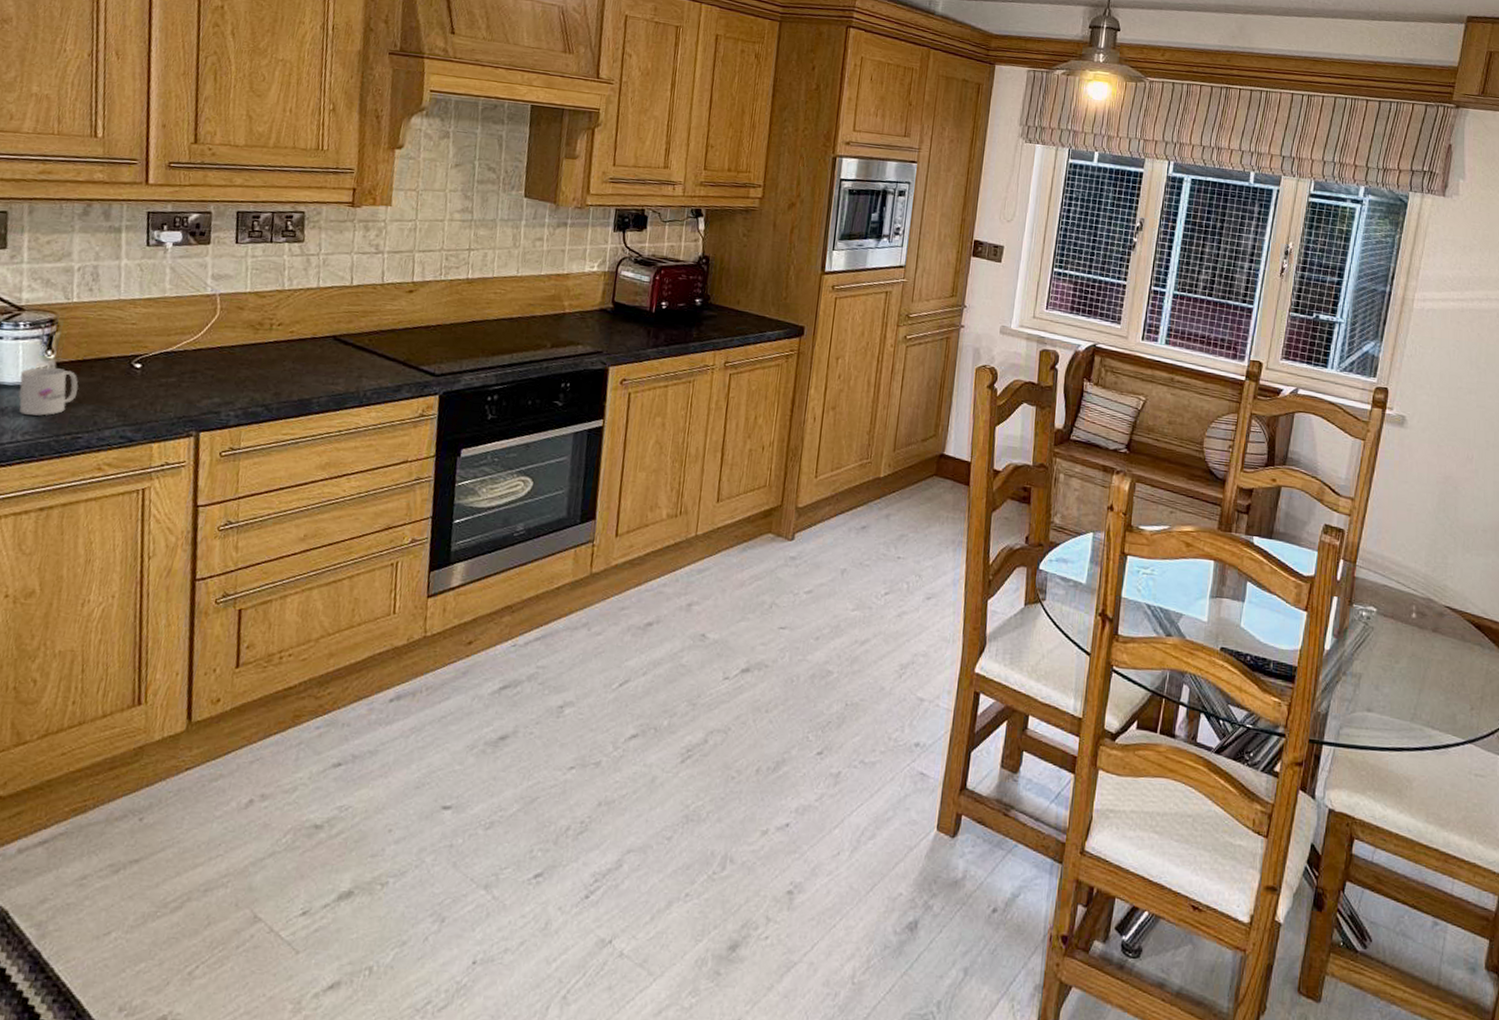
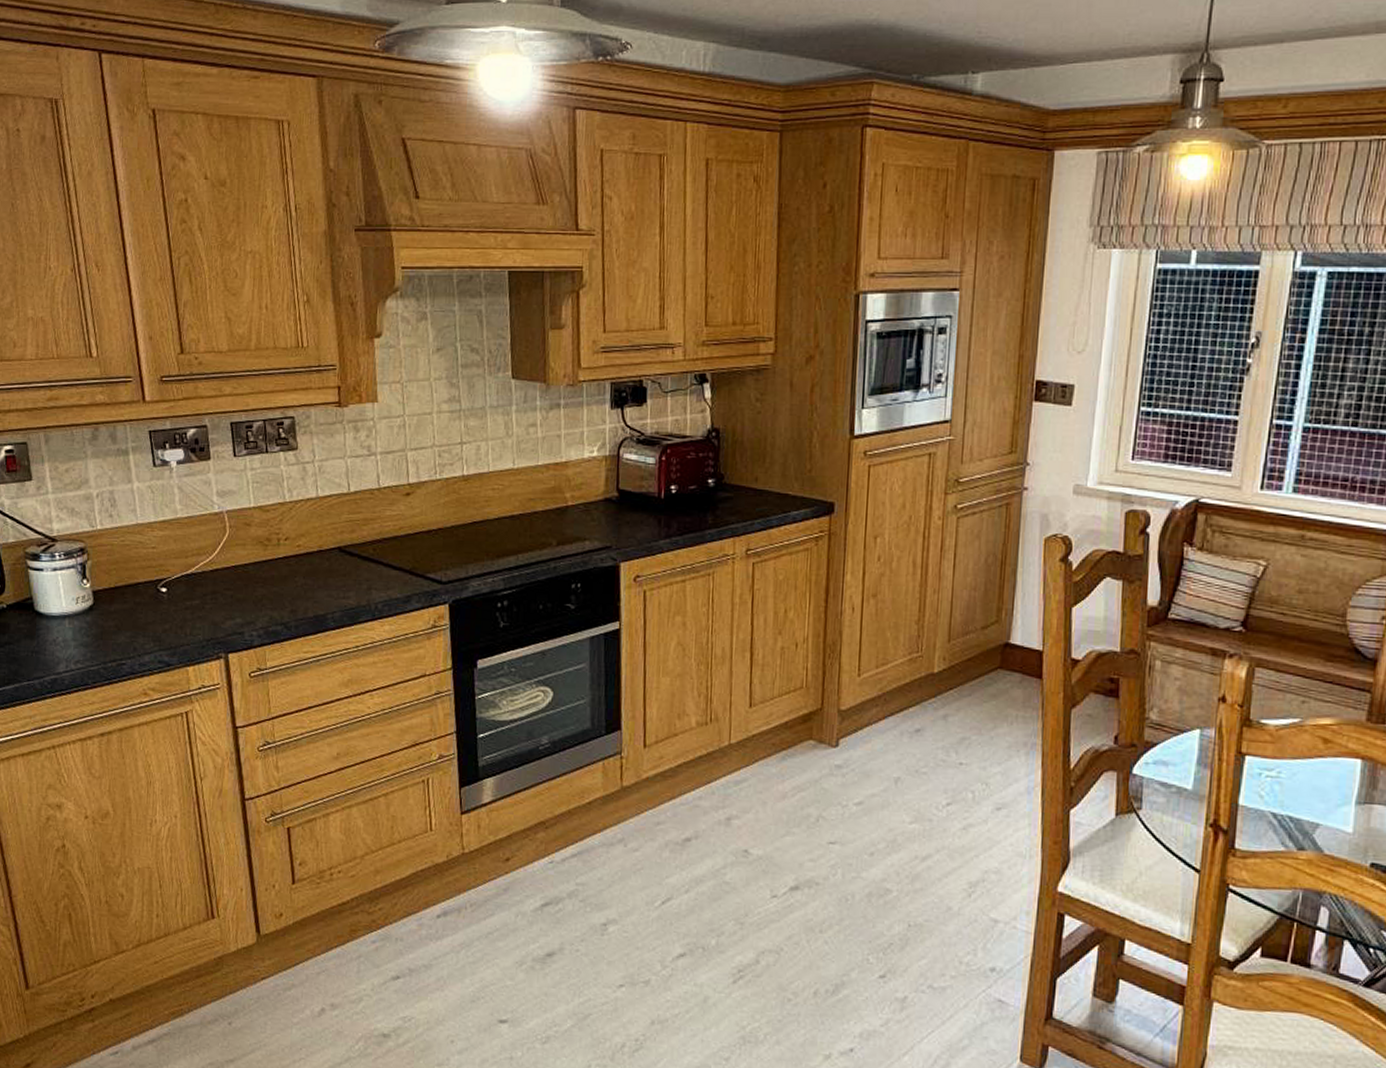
mug: present [19,367,78,416] -> none [63,596,115,644]

